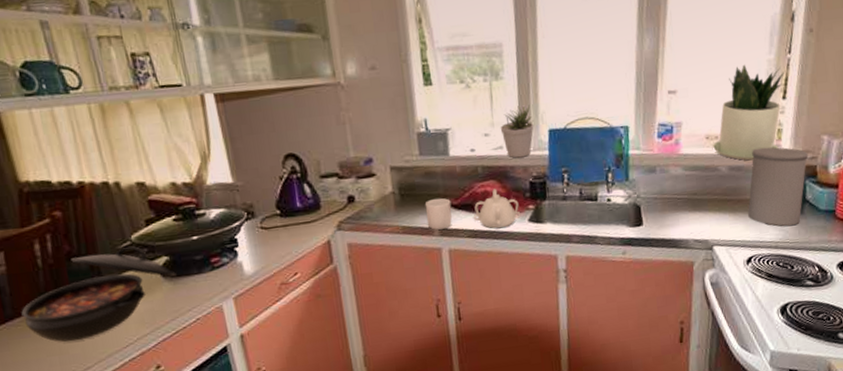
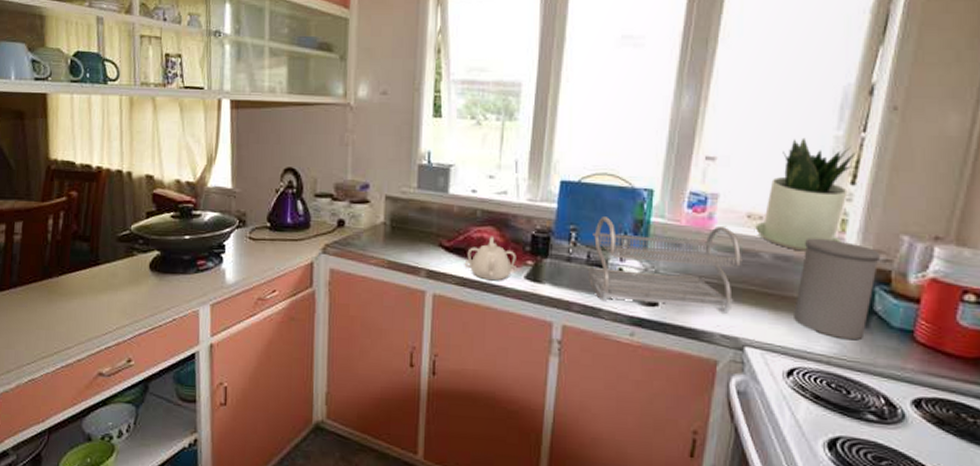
cooking pot: present [21,246,176,342] -> none [24,236,164,319]
mug: present [424,198,452,231] -> none [414,236,443,272]
potted plant: present [500,106,534,158] -> none [507,151,545,207]
dish rack: none [580,149,706,230] -> present [586,217,743,315]

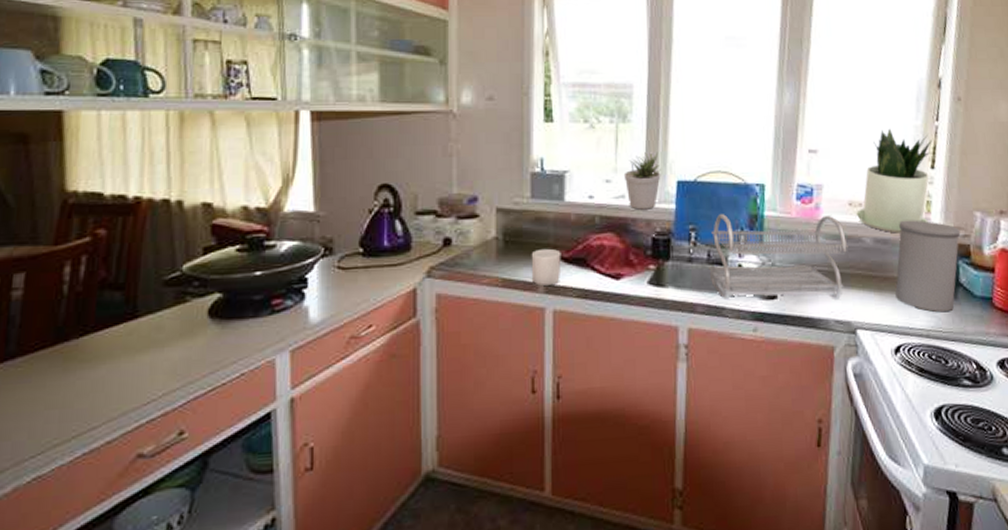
mug: none [414,236,443,272] -> present [531,248,562,287]
teapot: present [464,236,518,281] -> none [585,242,640,290]
potted plant: none [507,151,545,207] -> present [623,152,661,210]

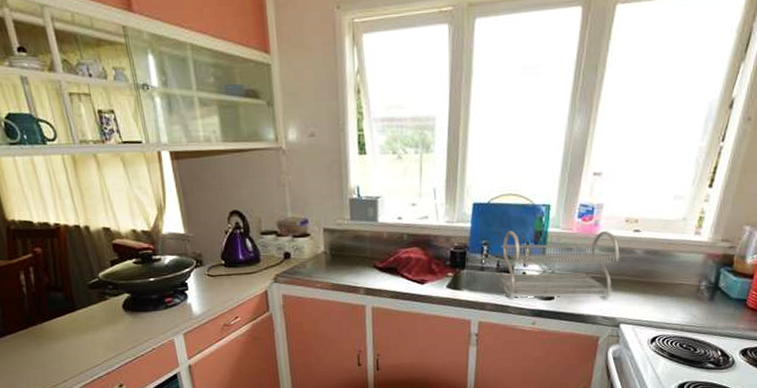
mug: present [531,248,562,287] -> none [353,260,377,290]
potted plant: present [623,152,661,210] -> none [427,179,459,228]
planter: present [856,128,933,233] -> none [632,150,716,246]
canister: present [895,220,961,313] -> none [658,233,728,311]

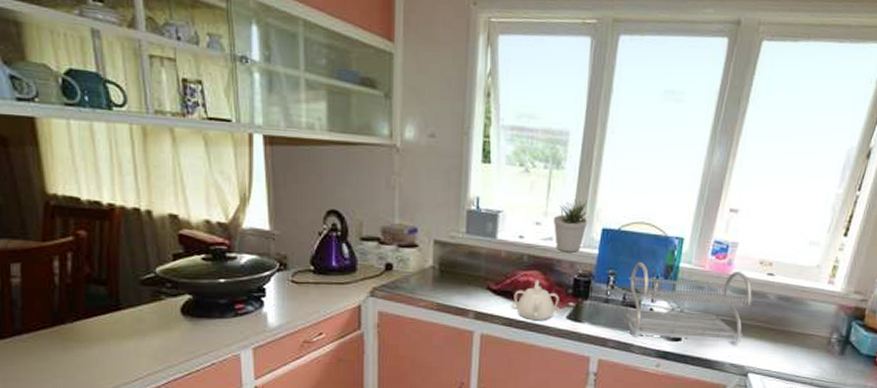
teapot: none [396,255,440,292] -> present [510,279,560,321]
potted plant: none [427,179,459,228] -> present [553,199,588,253]

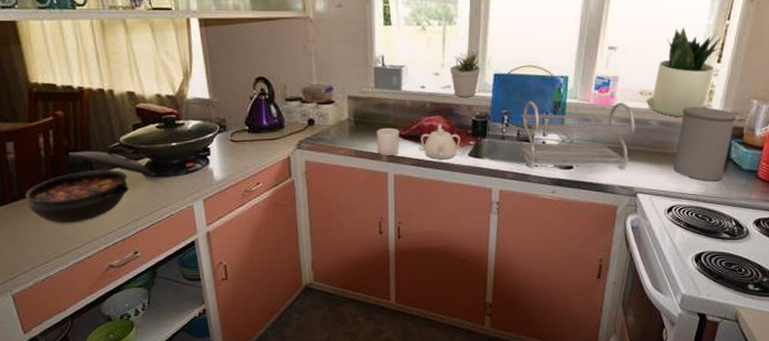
cooking pot: none [30,279,197,367] -> present [25,147,156,224]
mug: none [463,279,491,313] -> present [376,127,400,157]
planter: none [765,194,852,293] -> present [646,27,723,118]
canister: none [789,281,860,365] -> present [673,106,737,182]

